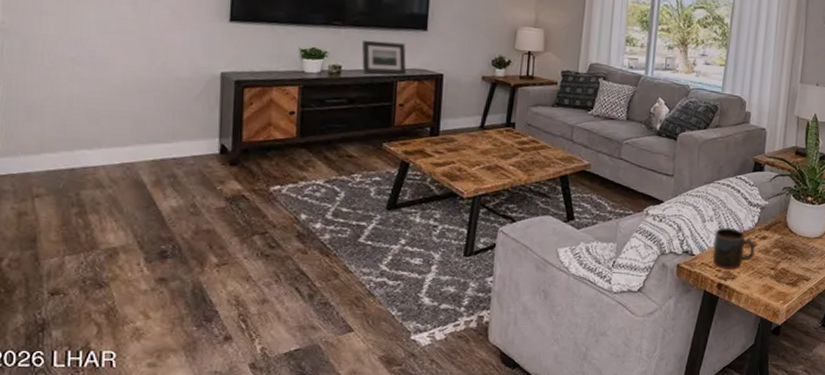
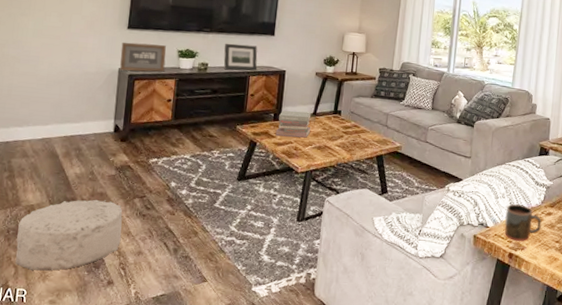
pouf: none [96,238,239,328] -> present [15,199,123,271]
picture frame: none [222,38,285,77] -> present [120,42,166,72]
books: none [433,123,478,157] -> present [275,110,311,138]

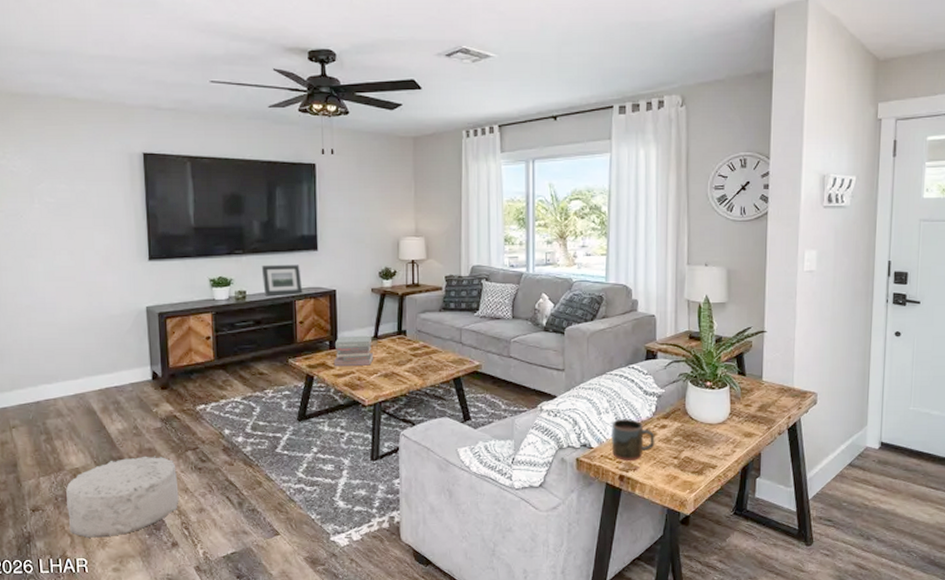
picture frame: present [120,42,166,72] -> none [145,275,198,309]

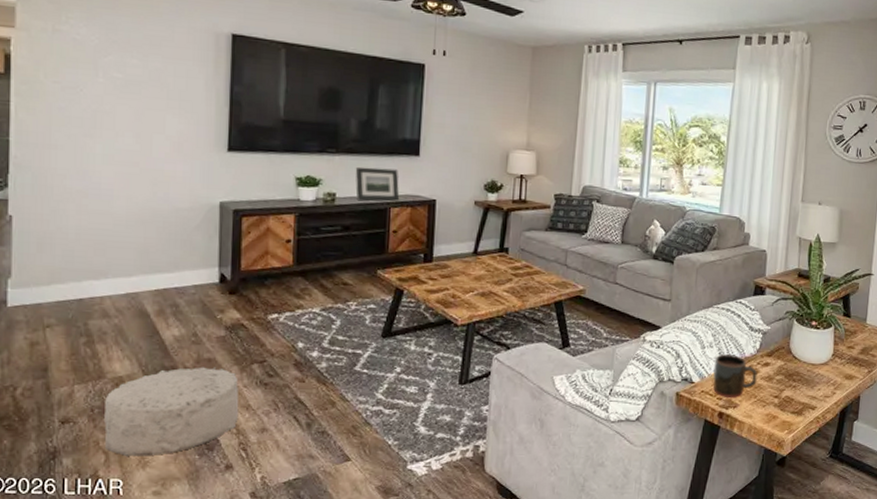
books: present [333,335,374,366] -> none [427,249,472,283]

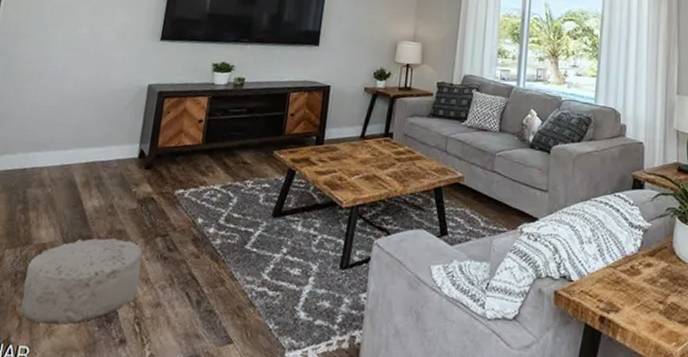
picture frame: present [355,167,400,201] -> none [262,55,300,86]
mug: present [713,354,758,398] -> none [592,251,640,301]

